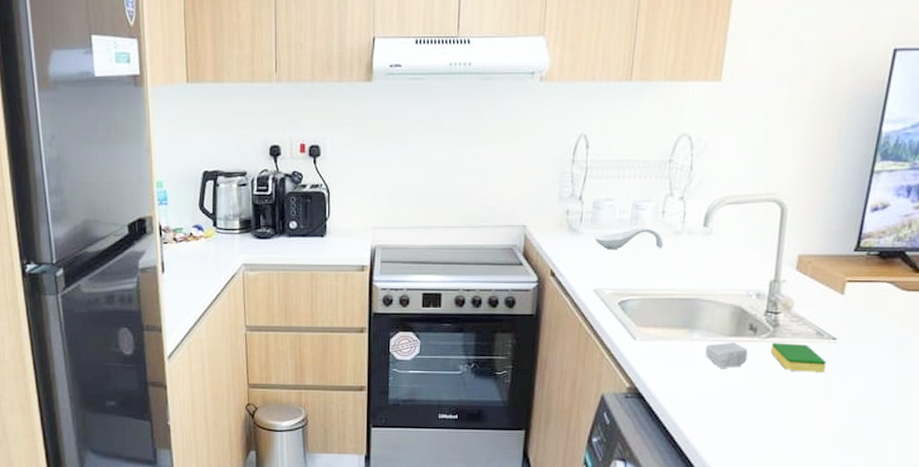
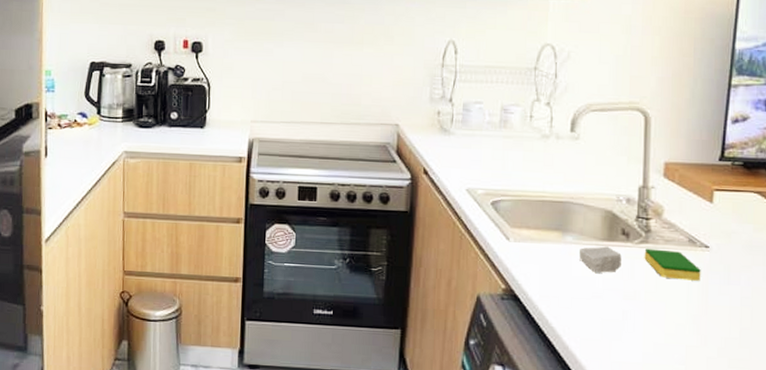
spoon rest: present [594,227,663,249] -> none [465,129,532,151]

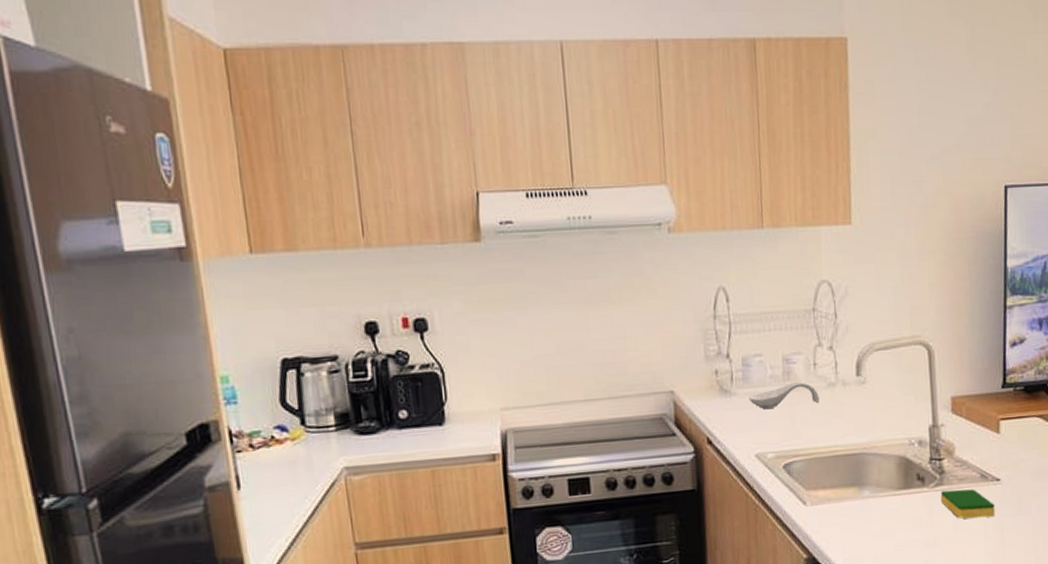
spoon rest: none [465,129,532,151] -> present [748,381,820,409]
soap bar: present [579,246,622,273] -> none [878,495,920,525]

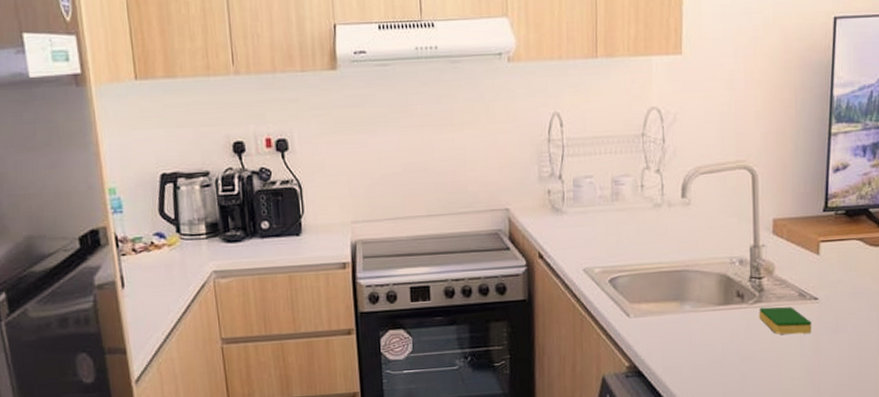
spoon rest: present [748,381,820,409] -> none [578,202,645,227]

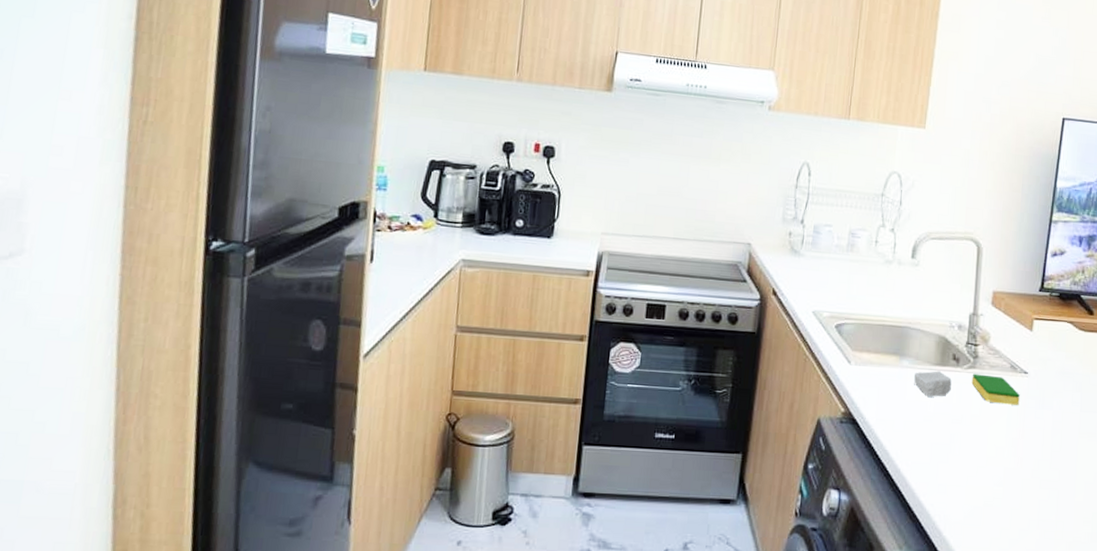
soap bar: none [698,310,738,338] -> present [914,371,952,397]

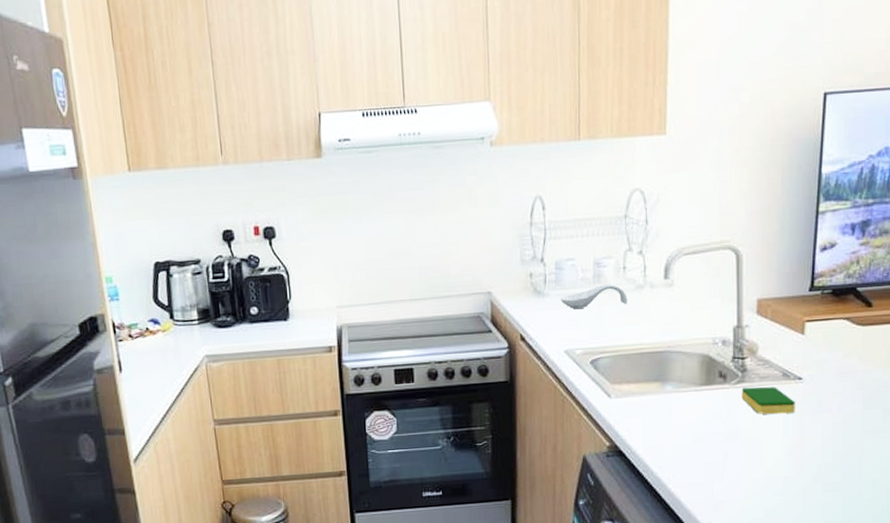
spoon rest: none [814,253,876,275] -> present [560,284,627,309]
soap bar: present [914,371,952,397] -> none [679,390,720,418]

